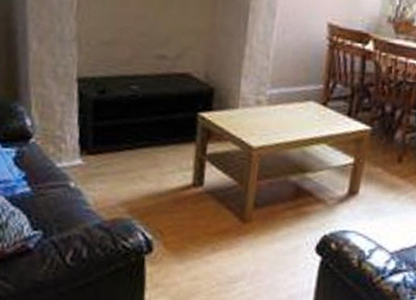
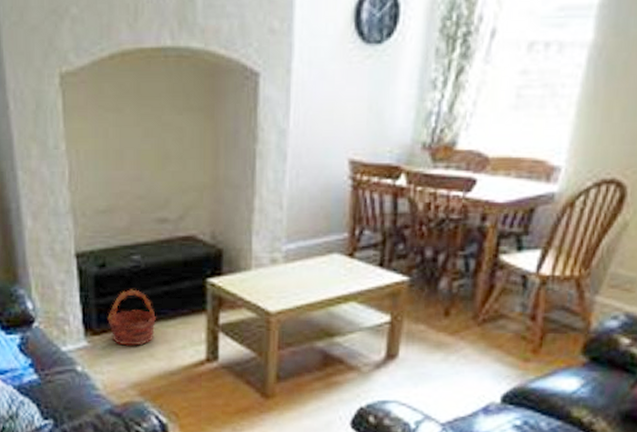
basket: none [103,115,149,168] -> present [108,289,156,346]

